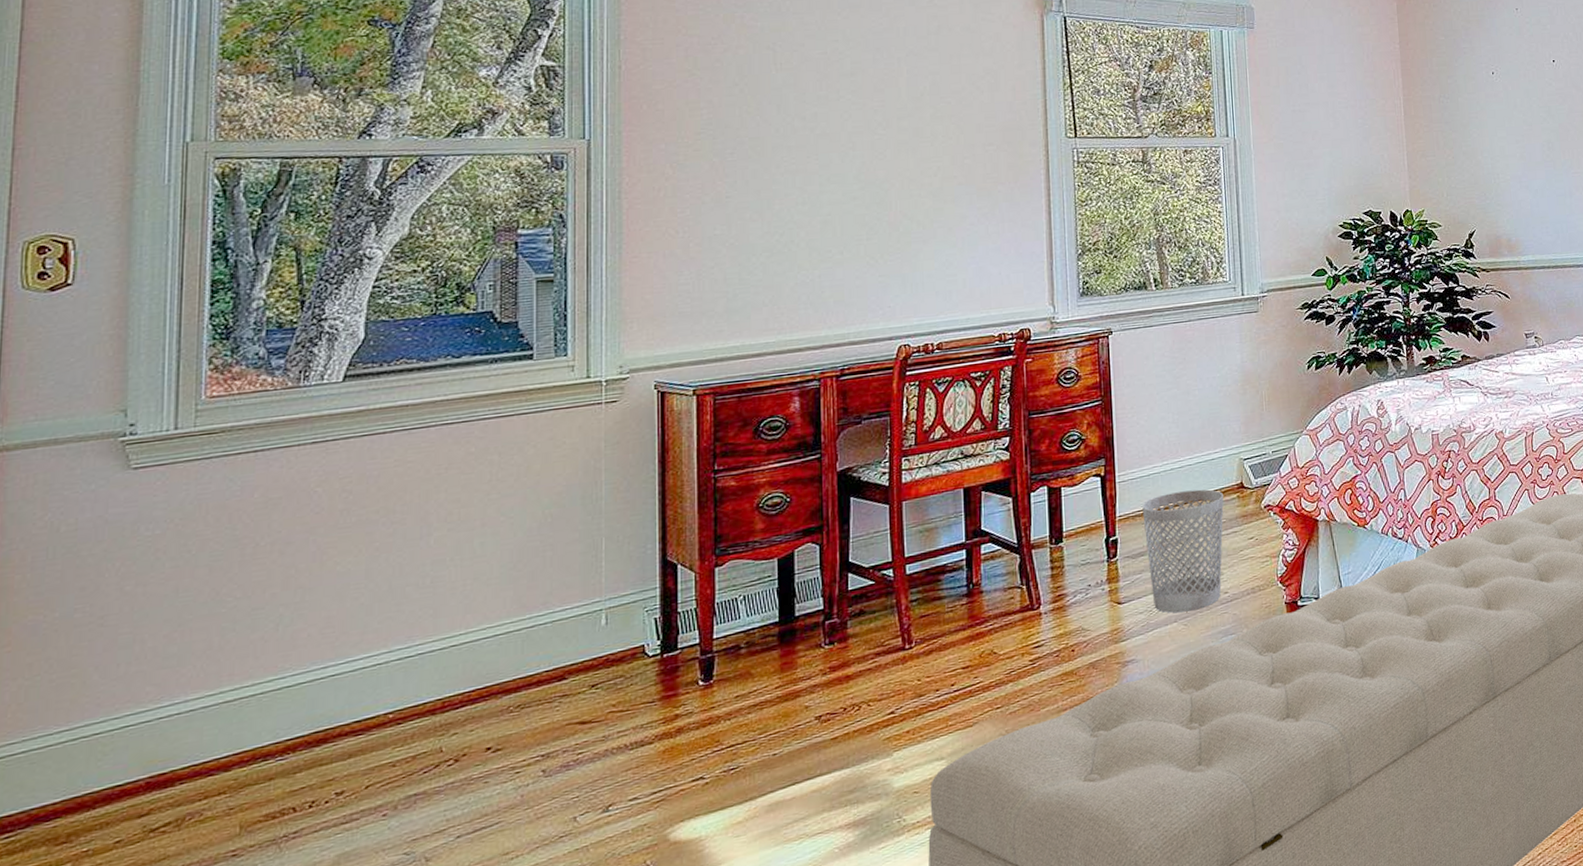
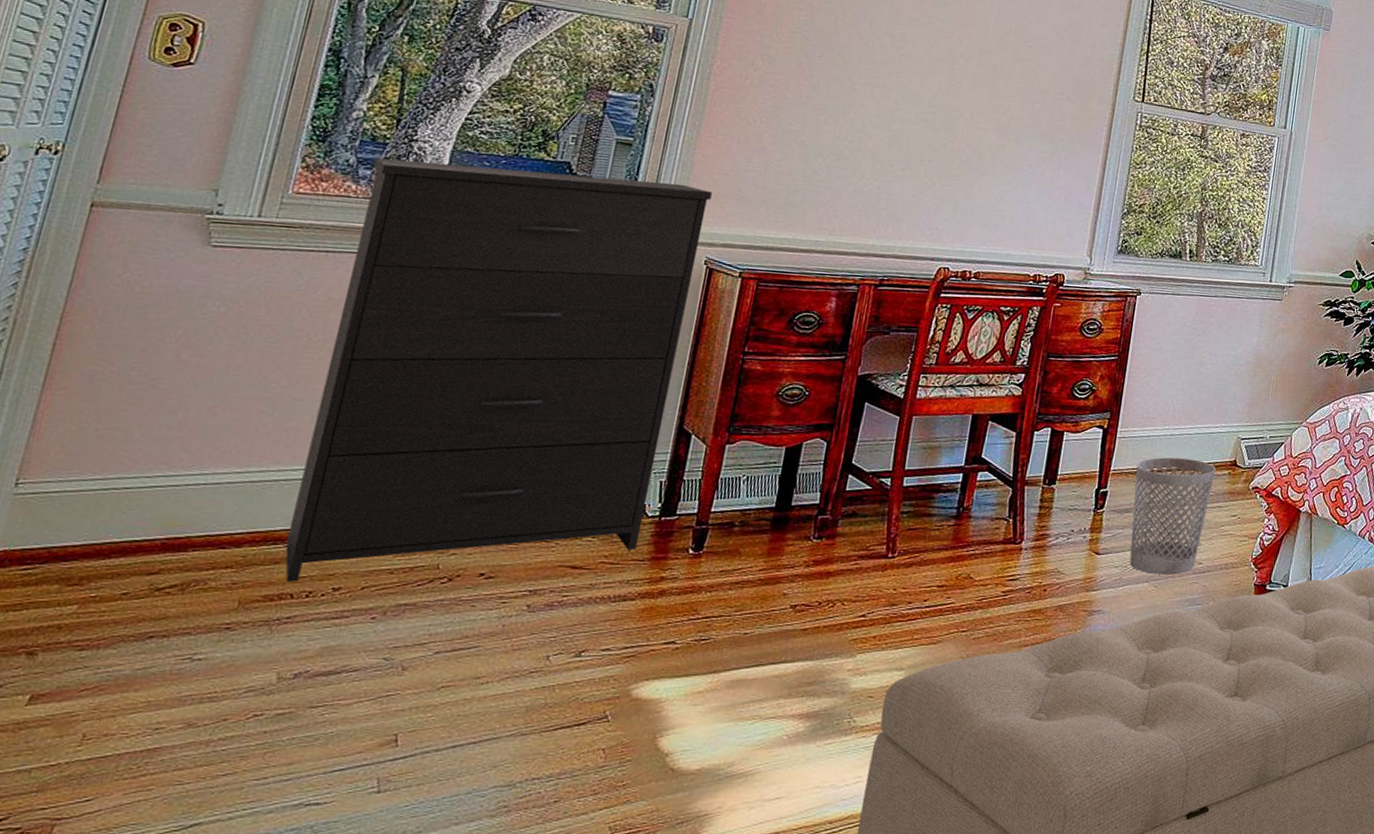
dresser: none [277,311,648,796] -> present [285,158,712,582]

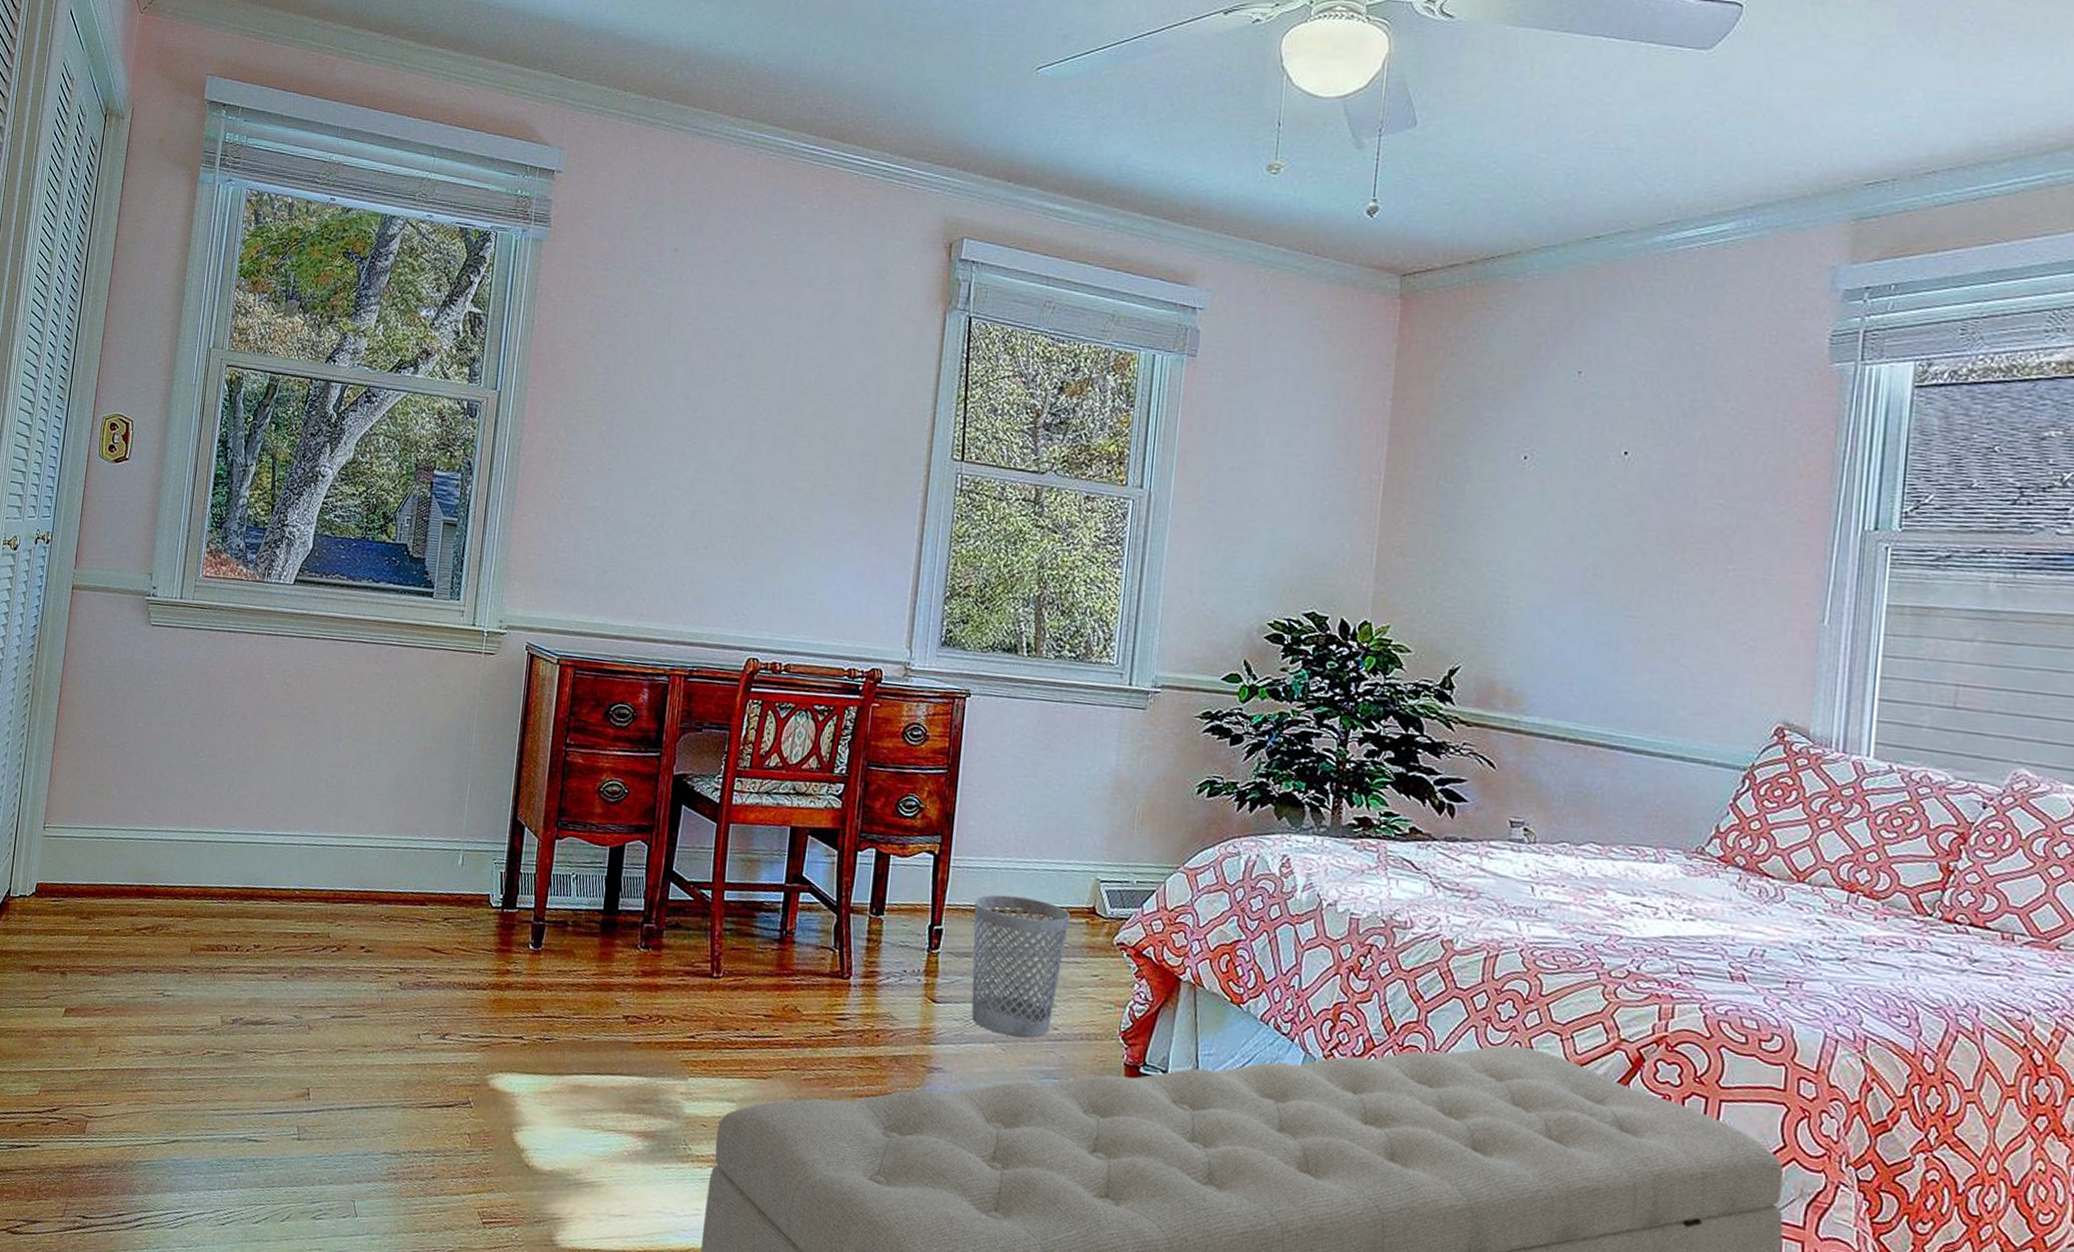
dresser: present [285,158,712,582] -> none [219,543,528,940]

